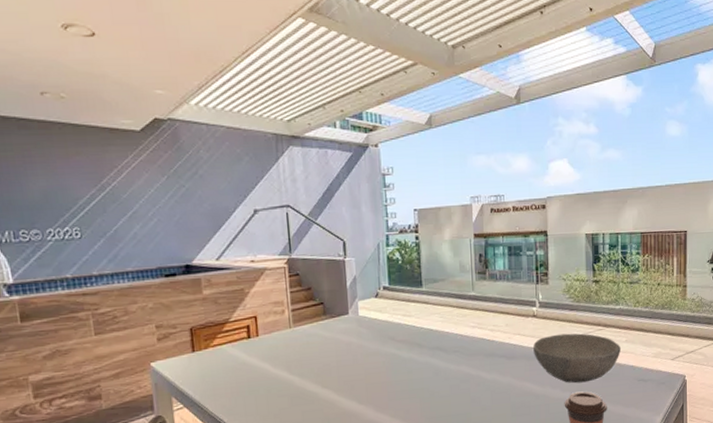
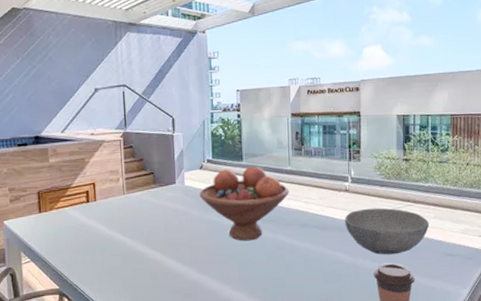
fruit bowl: none [375,292,474,375] -> present [199,166,289,241]

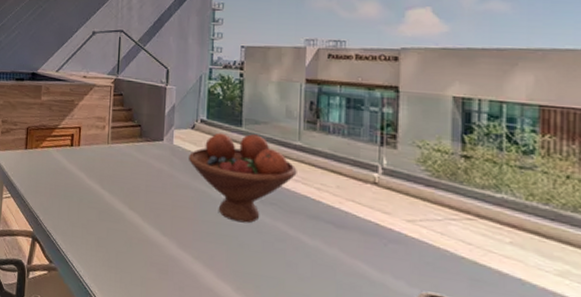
bowl: present [345,208,430,255] -> none [371,211,503,284]

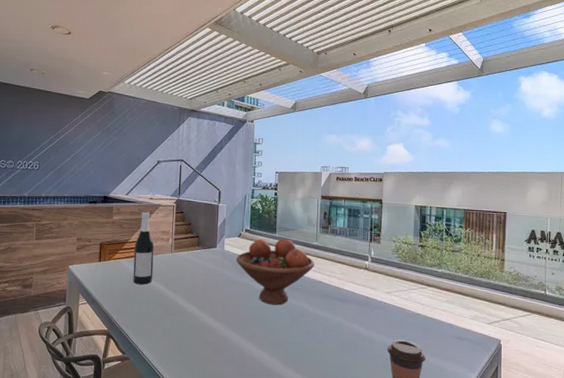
wine bottle: none [62,91,88,181] -> present [133,210,154,285]

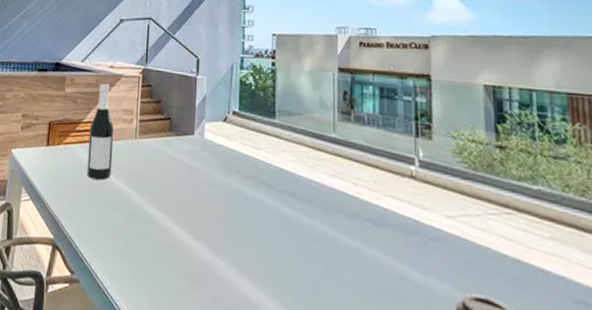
fruit bowl: present [235,239,315,305] -> none [220,125,333,223]

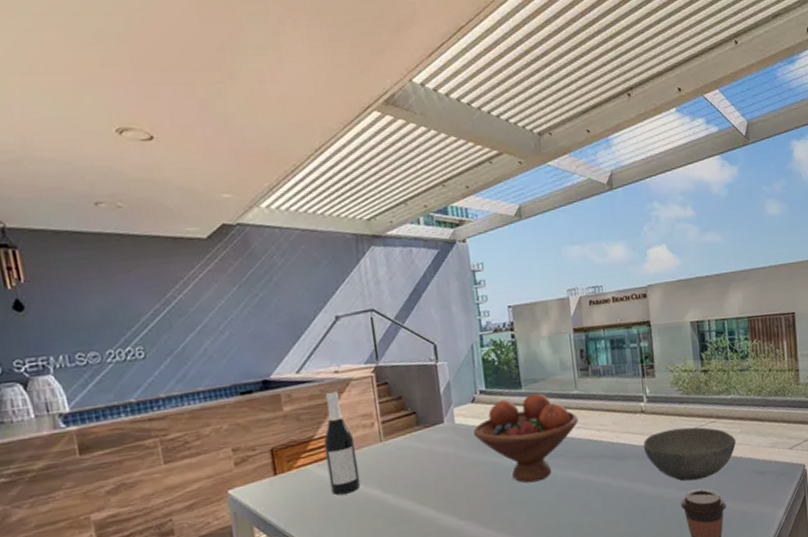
fruit bowl: none [220,125,333,223] -> present [473,393,579,483]
bowl: none [411,206,544,285] -> present [644,427,736,482]

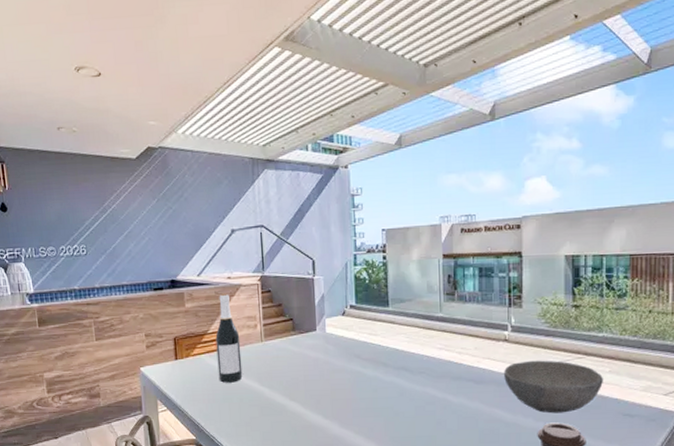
fruit bowl: present [473,393,579,483] -> none [341,312,441,394]

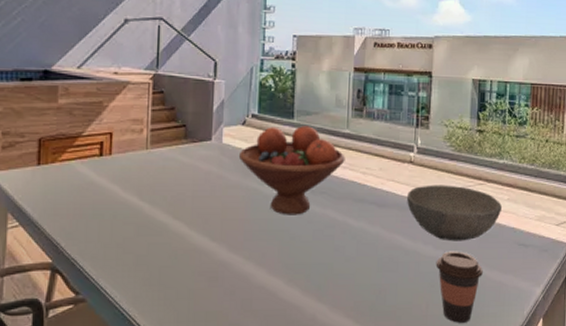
wine bottle: present [215,293,243,383] -> none [89,90,121,195]
fruit bowl: none [341,312,441,394] -> present [238,126,345,215]

